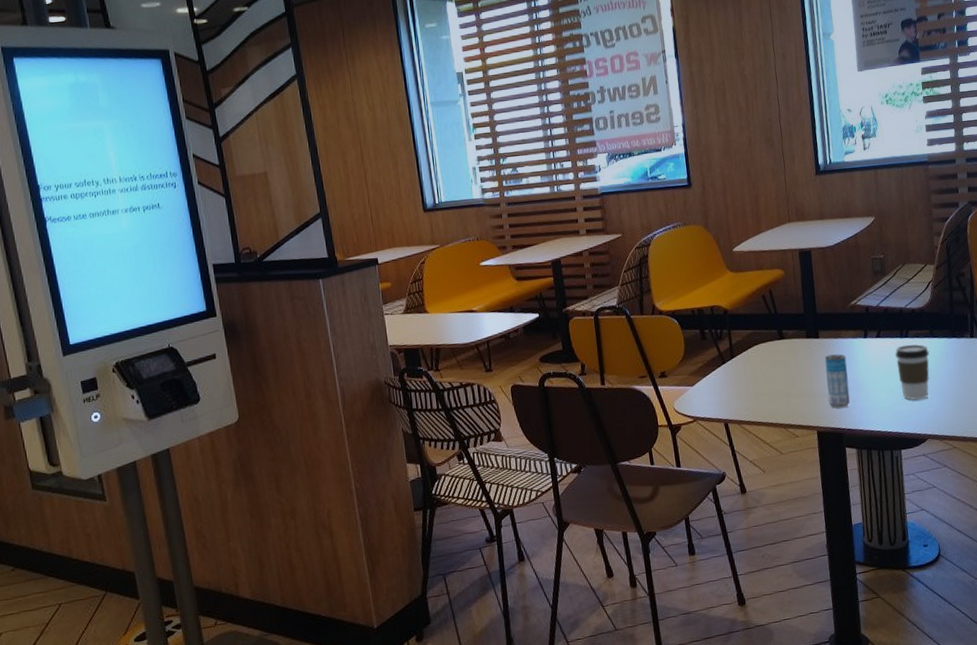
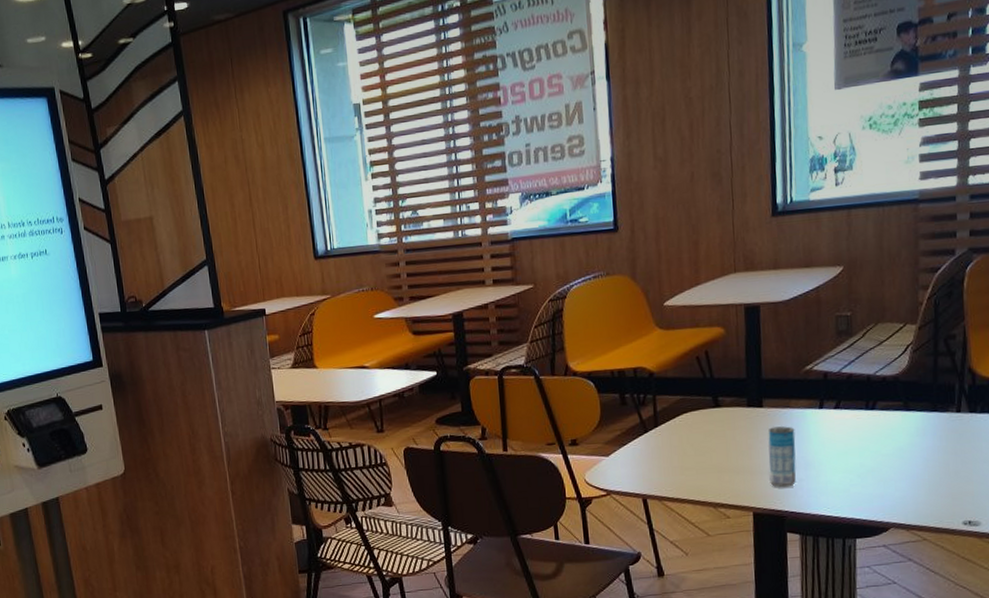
coffee cup: present [895,344,930,400] -> none [857,417,902,483]

